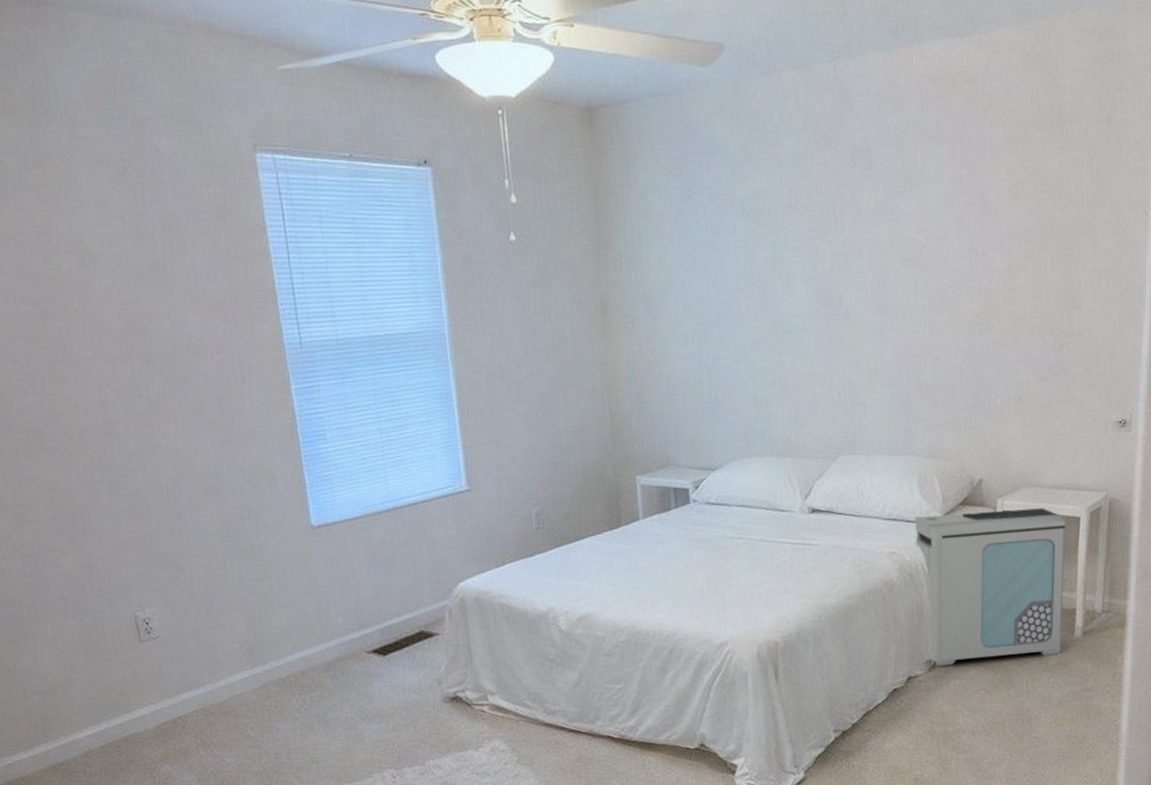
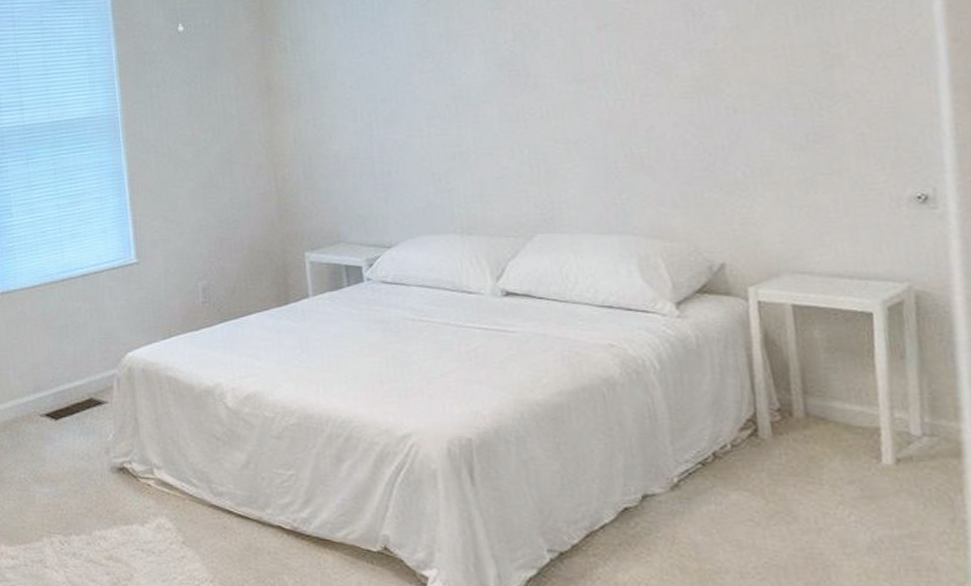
air purifier: present [914,508,1066,667] -> none [636,299,865,486]

